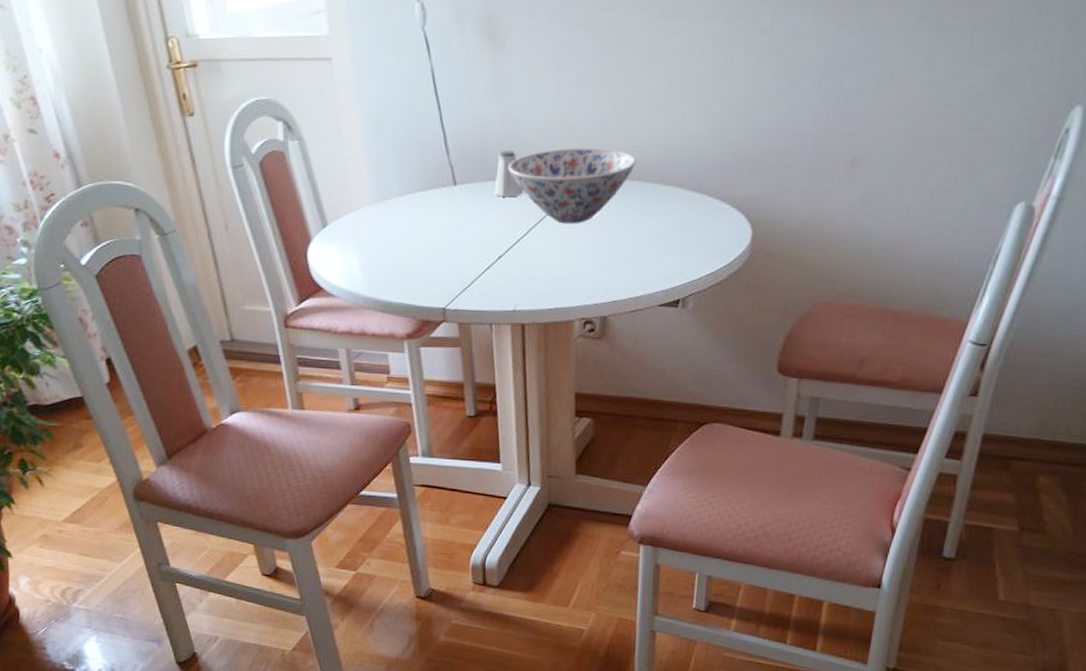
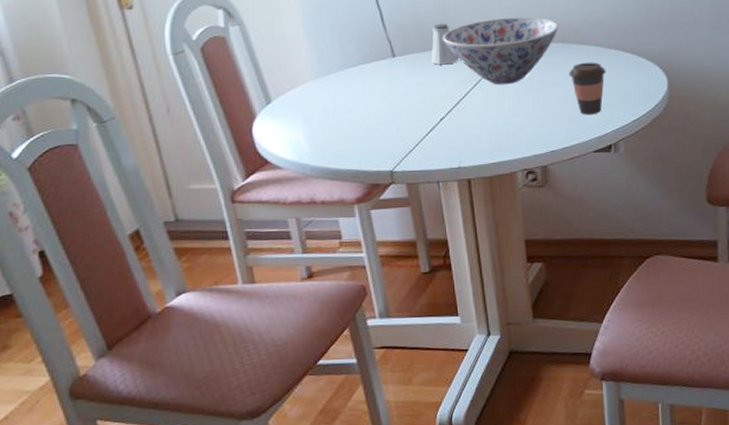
coffee cup: none [642,204,684,265] -> present [569,62,606,115]

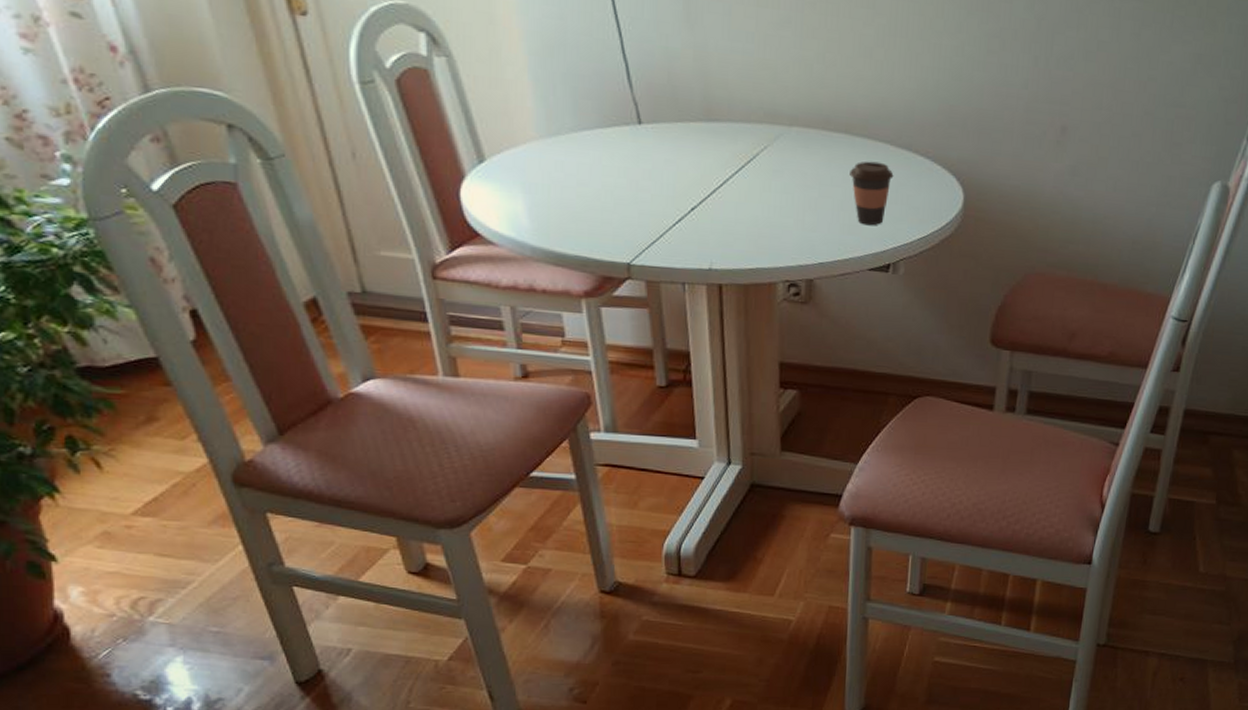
saltshaker: present [431,24,460,65] -> none [685,89,720,142]
bowl: present [443,17,559,85] -> none [701,92,843,177]

